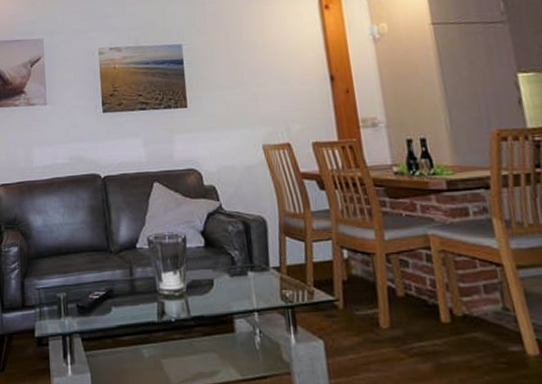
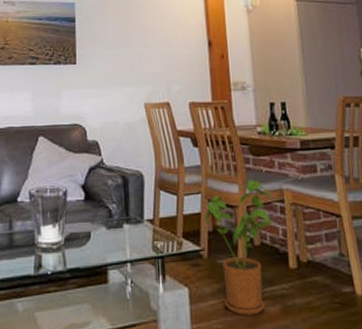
house plant: none [337,224,422,372] -> present [204,179,276,315]

